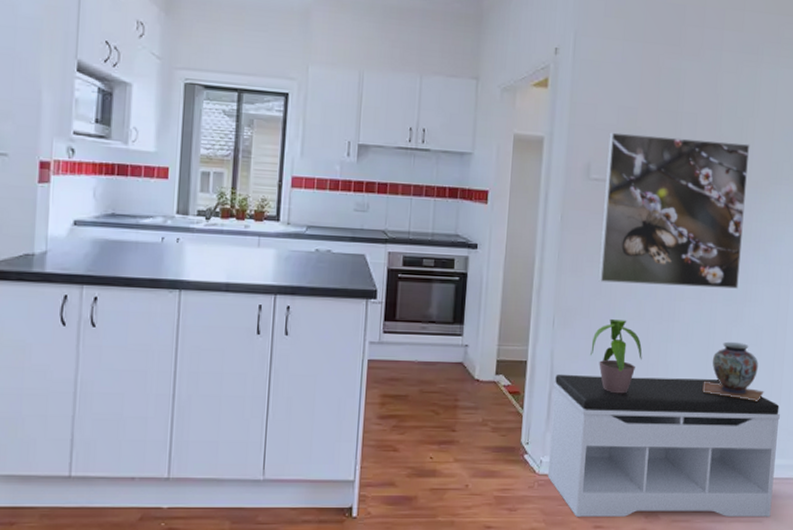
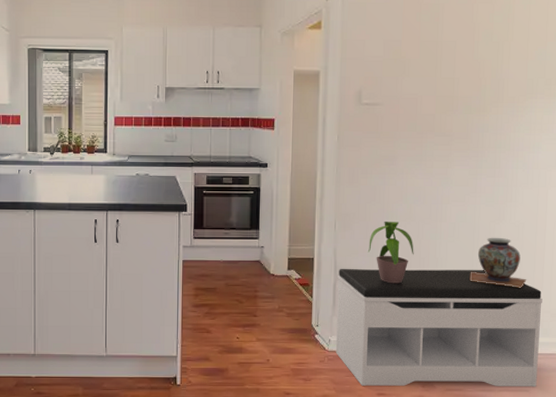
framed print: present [597,132,750,289] -> none [372,63,506,191]

